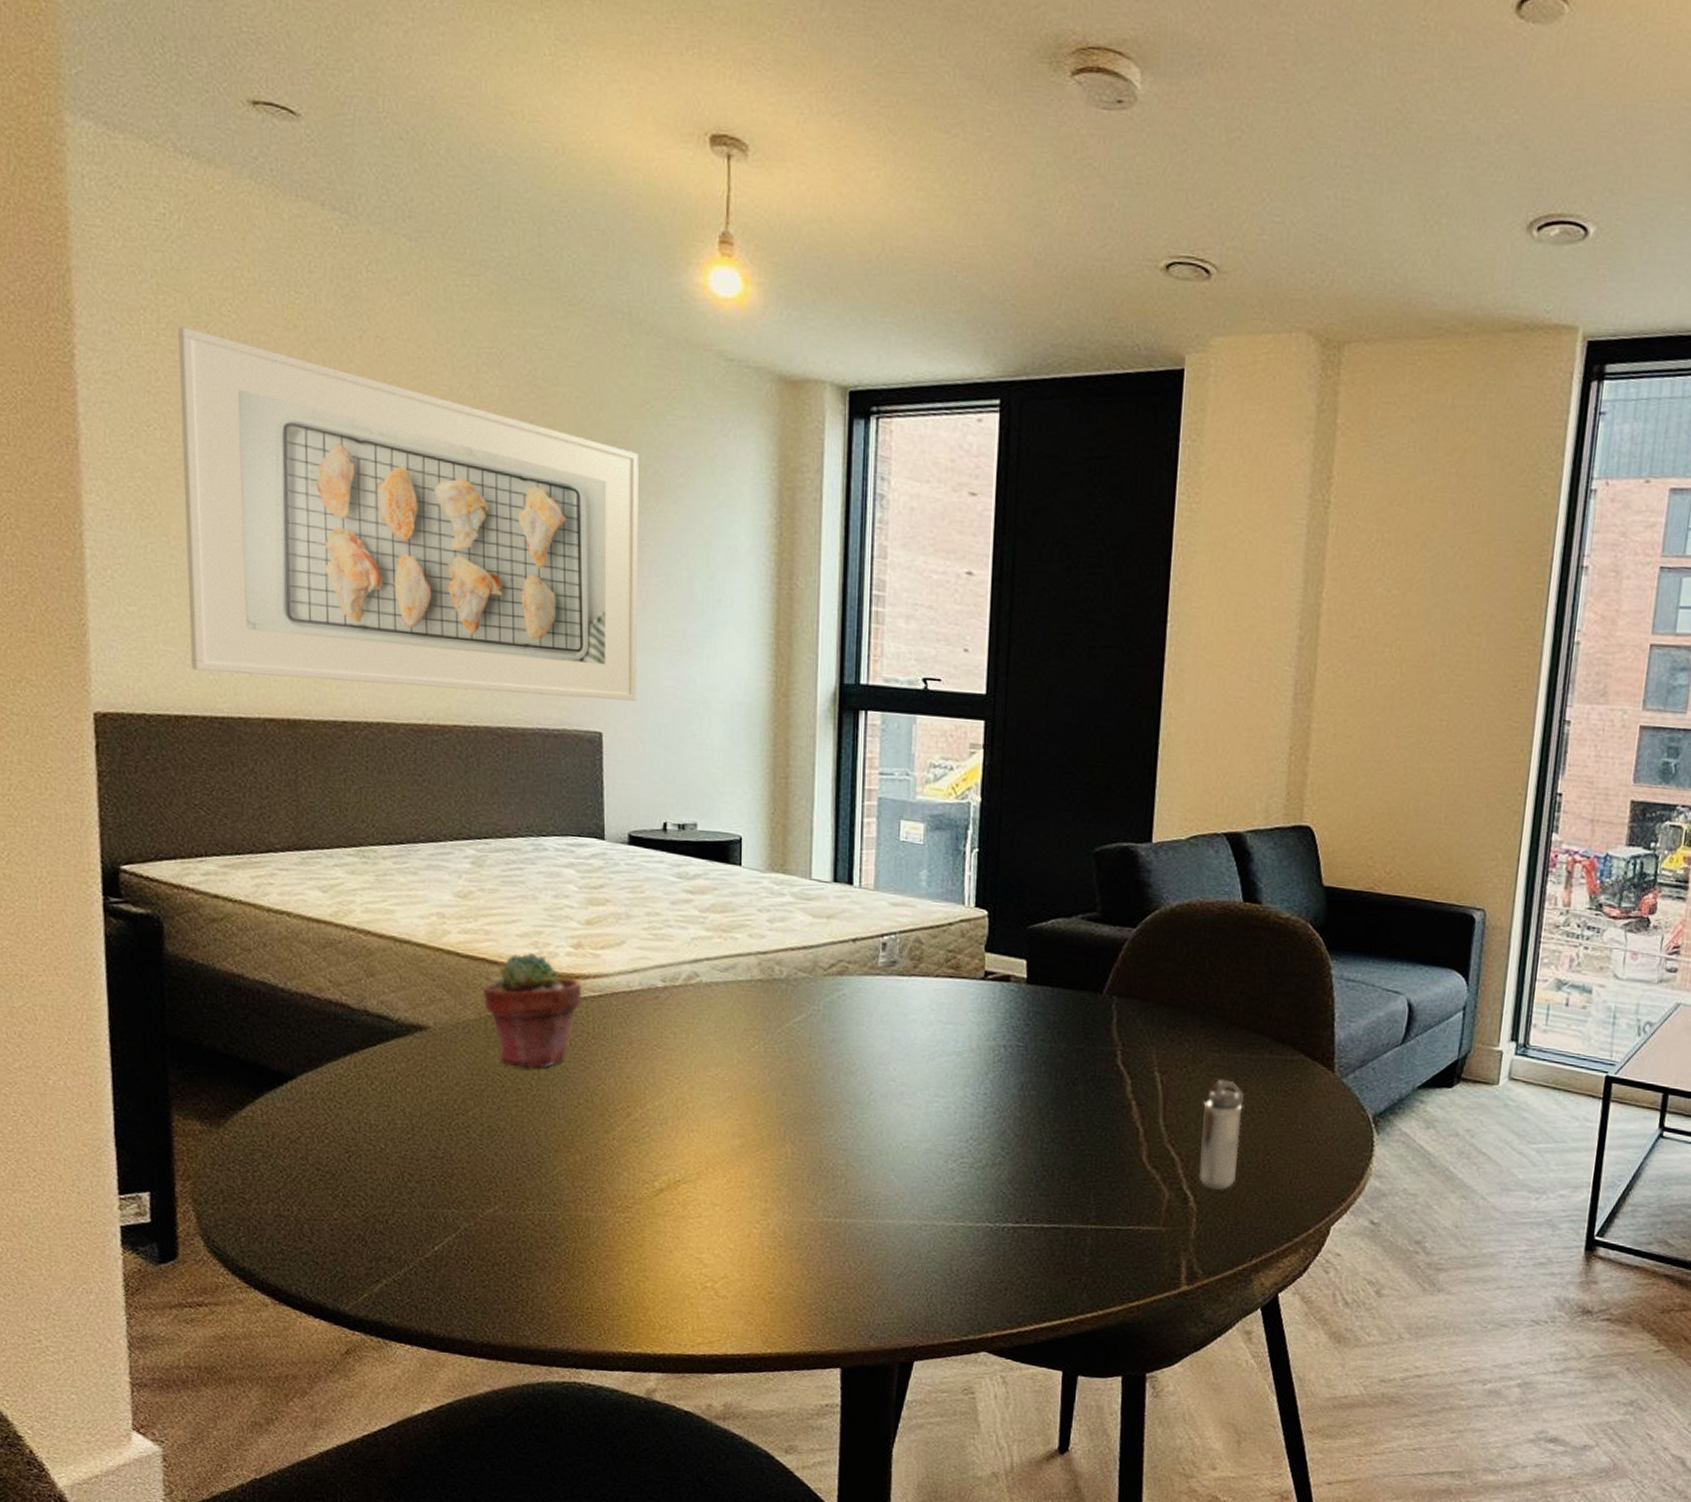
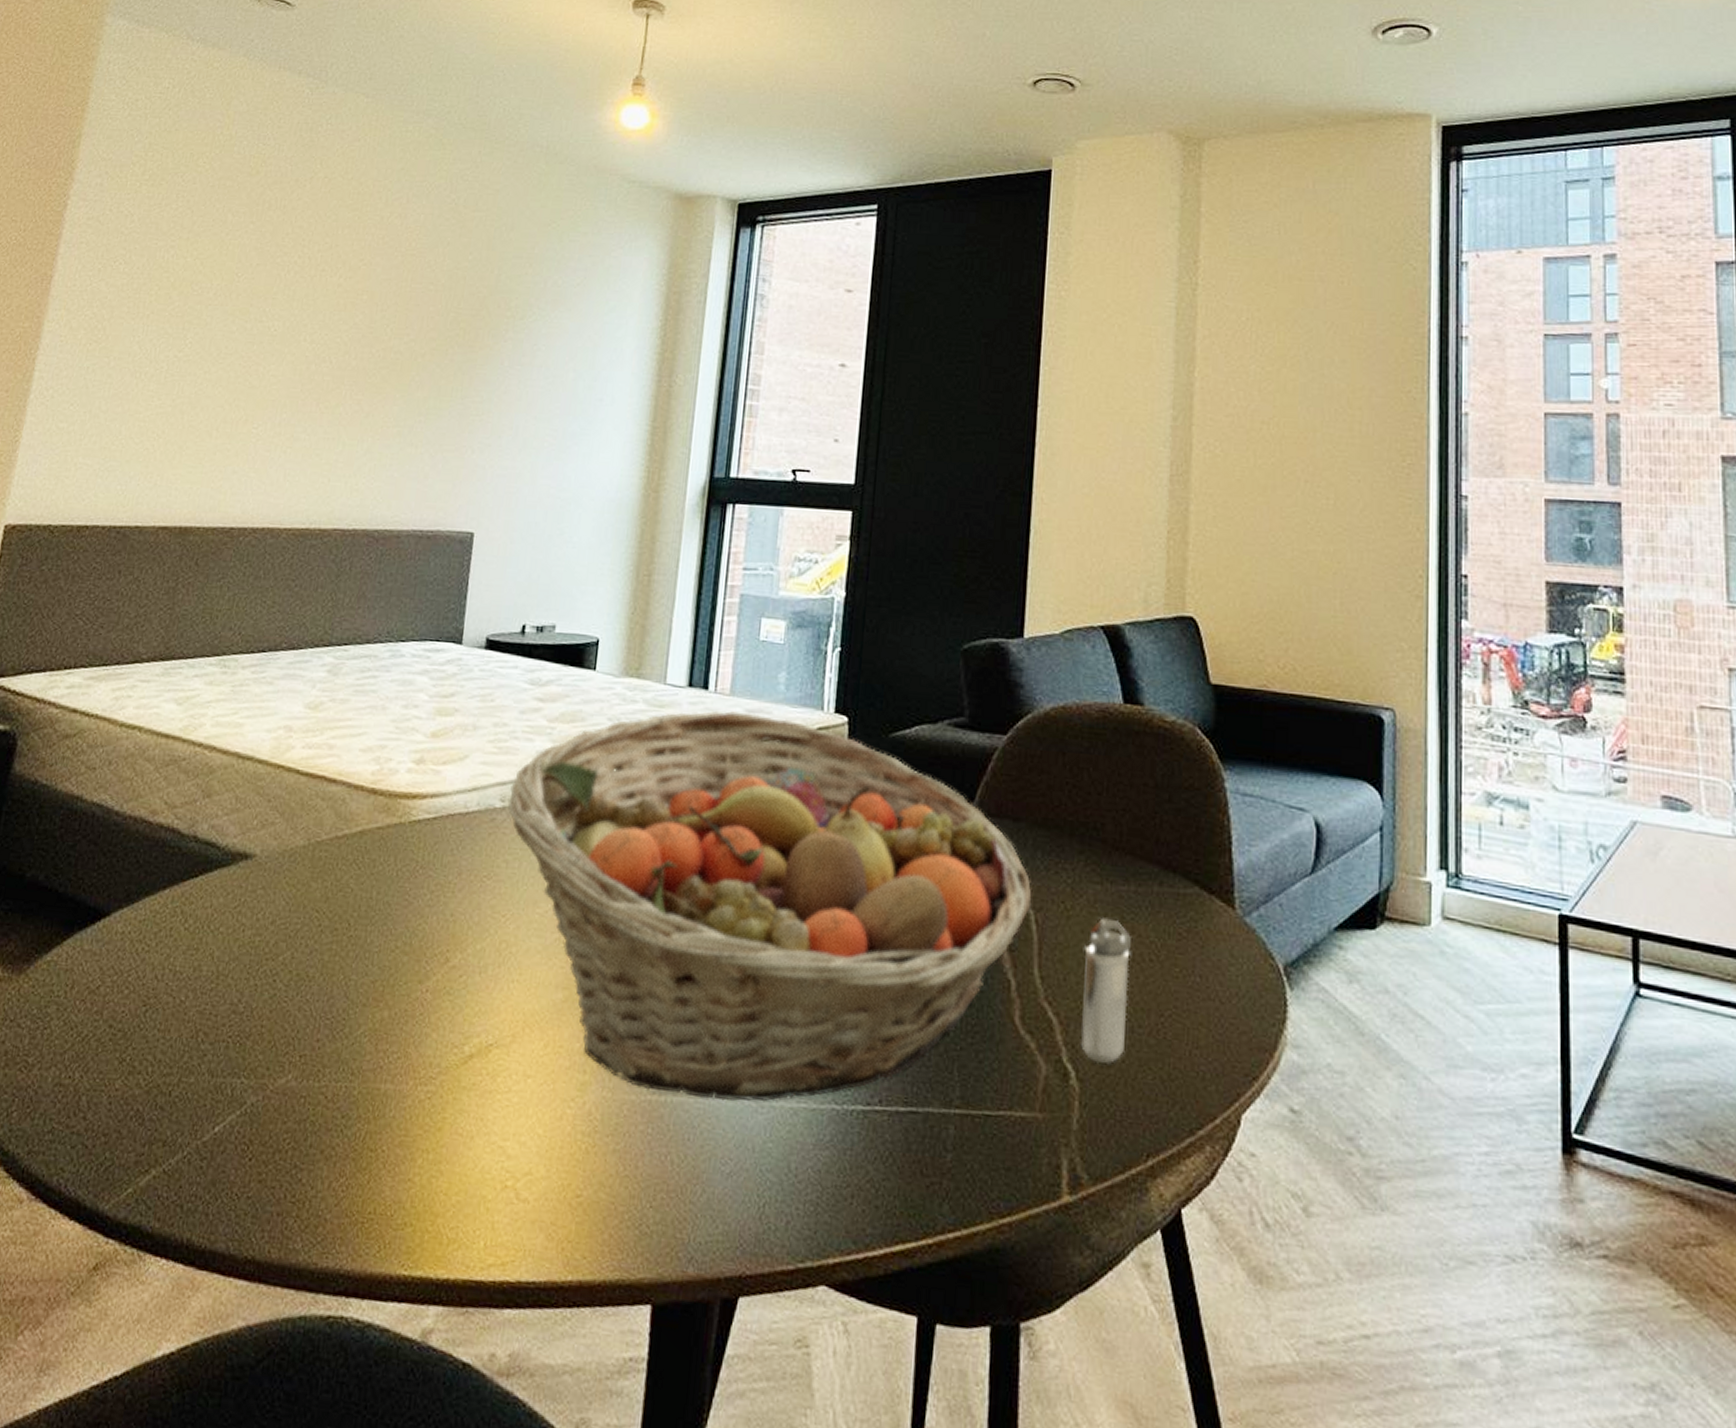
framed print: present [178,326,639,701] -> none [103,177,541,500]
potted succulent: present [482,953,582,1068] -> none [315,769,417,903]
fruit basket: none [669,903,1158,1222] -> present [507,710,1032,1102]

